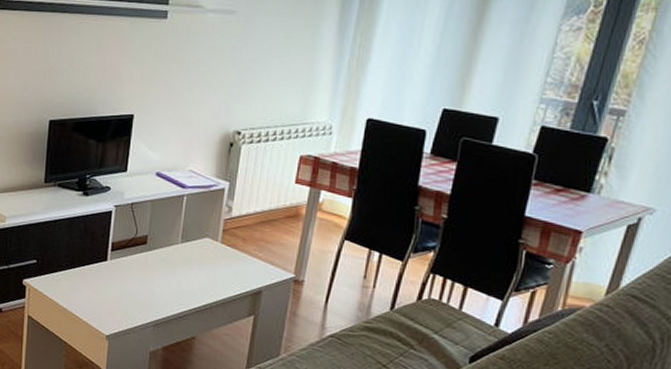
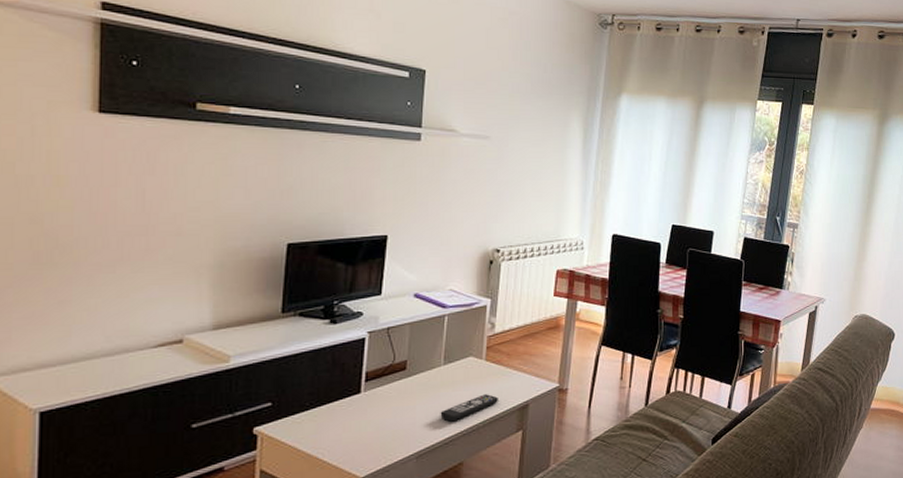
remote control: none [176,275,232,298] -> present [440,394,498,422]

